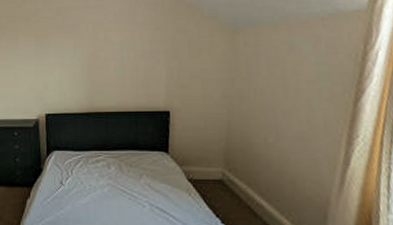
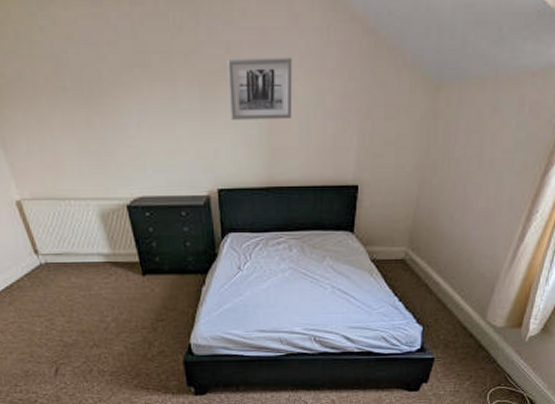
wall art: none [58,16,109,61] -> present [227,57,293,120]

